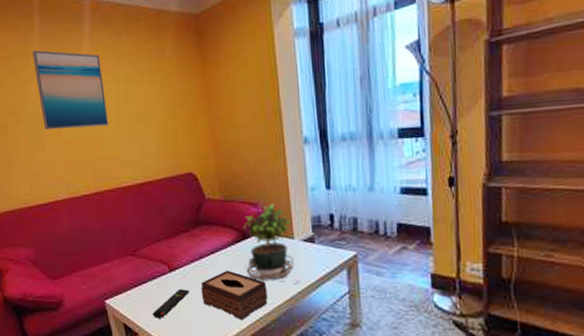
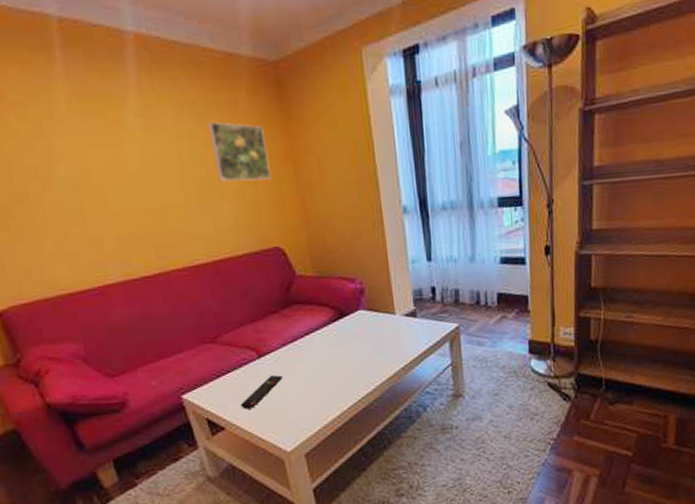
wall art: present [32,50,110,130] -> none [56,94,172,198]
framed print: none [141,66,188,116] -> present [208,121,271,182]
tissue box: present [201,270,268,321] -> none [295,351,370,403]
potted plant: present [243,203,299,283] -> none [340,277,402,360]

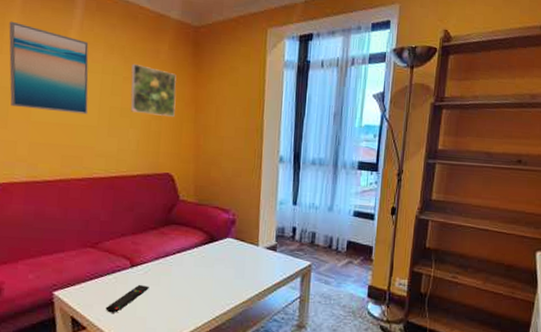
wall art: none [56,94,172,198] -> present [8,21,89,115]

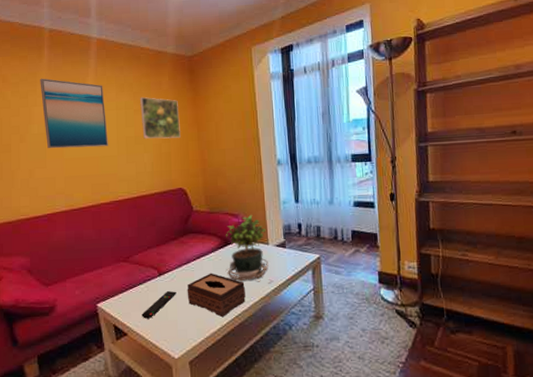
tissue box: none [161,269,227,319] -> present [187,273,246,318]
potted plant: none [209,211,258,287] -> present [226,214,273,283]

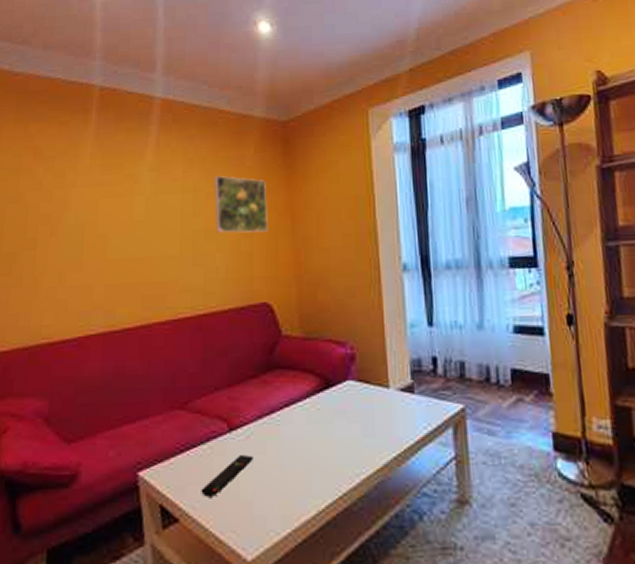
wall art: present [40,78,109,149] -> none [82,150,169,246]
tissue box: present [187,273,246,318] -> none [268,428,354,499]
potted plant: present [226,214,273,283] -> none [327,342,395,446]

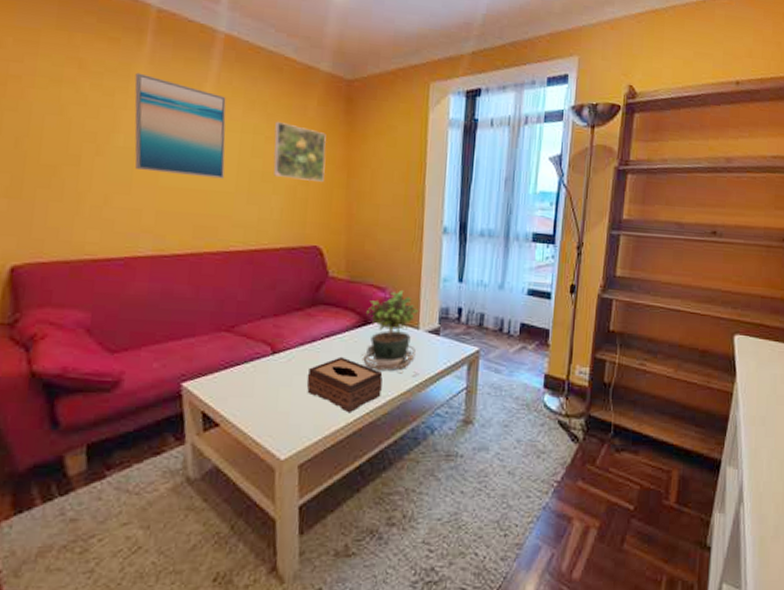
wall art: none [82,150,169,246] -> present [134,72,226,179]
remote control: present [201,454,253,497] -> none [242,373,293,407]
tissue box: none [268,428,354,499] -> present [306,356,383,413]
potted plant: none [327,342,395,446] -> present [362,289,419,376]

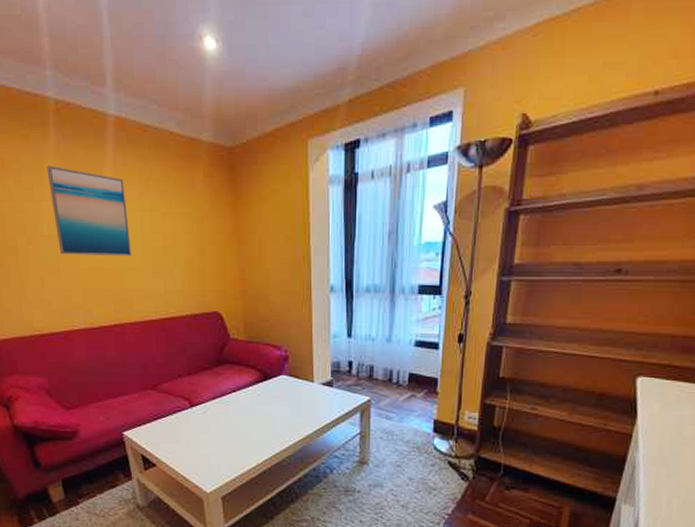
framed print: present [273,121,326,182] -> none [169,197,217,251]
tissue box: present [306,356,383,413] -> none [221,408,285,456]
potted plant: present [362,289,419,376] -> none [265,347,316,423]

